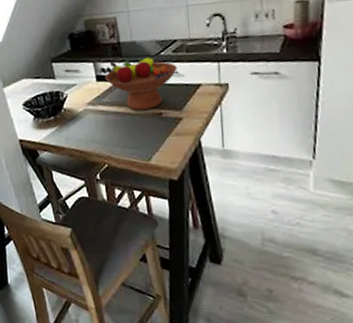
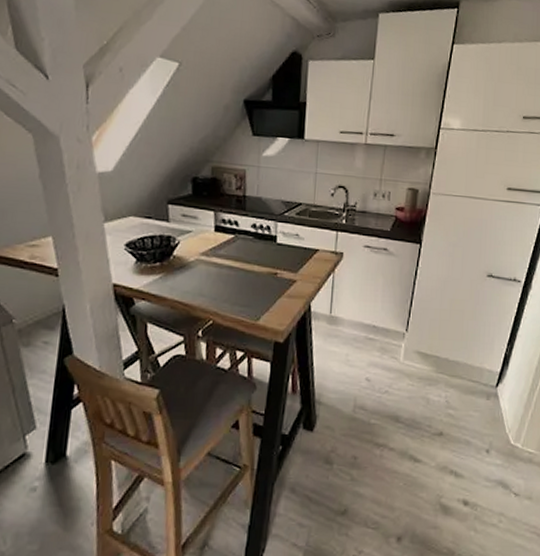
fruit bowl: present [105,57,177,110] -> none [224,213,299,268]

